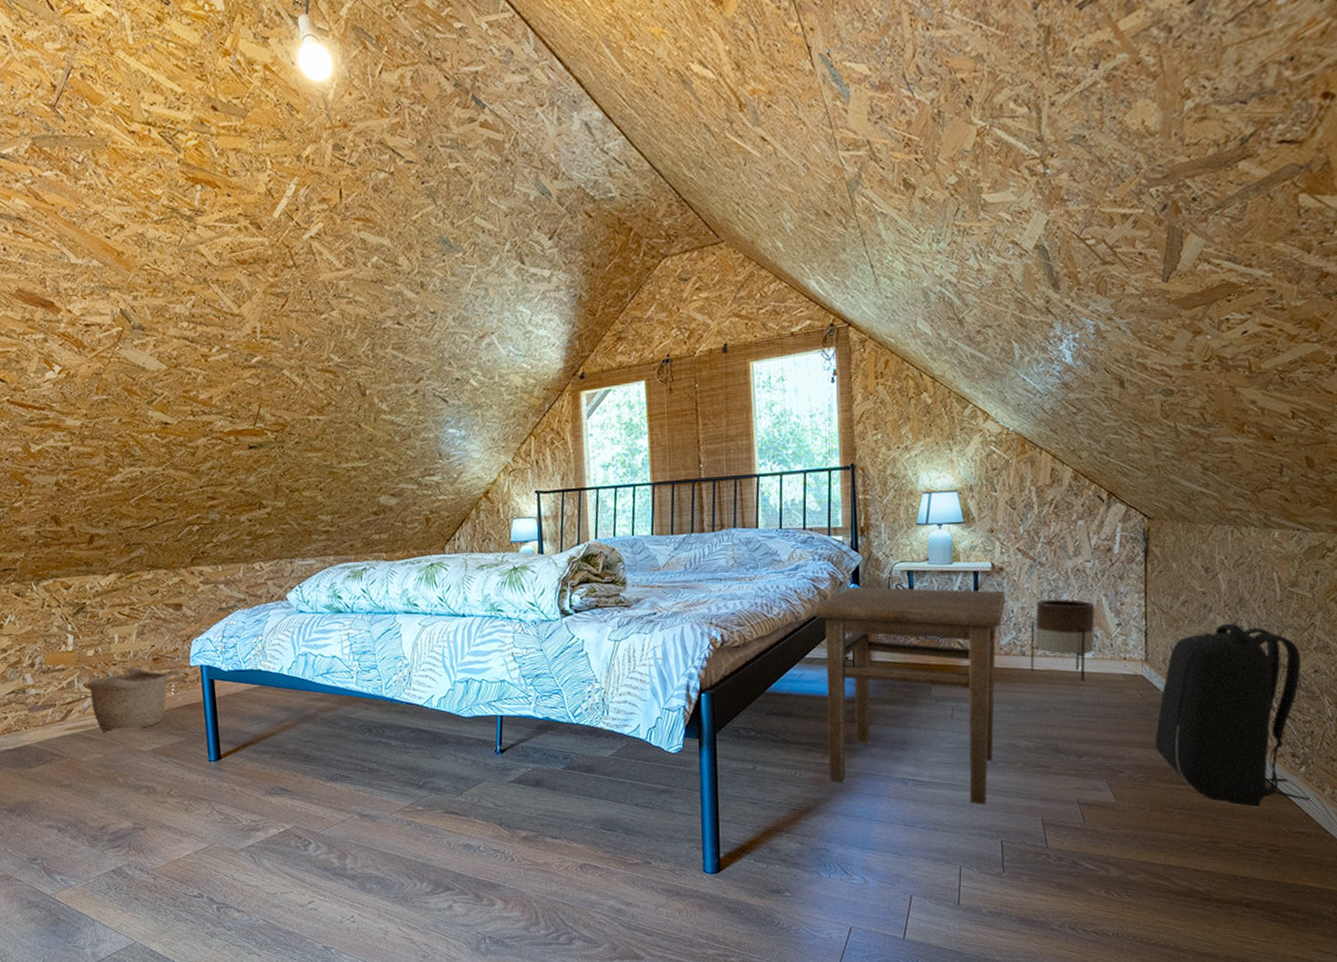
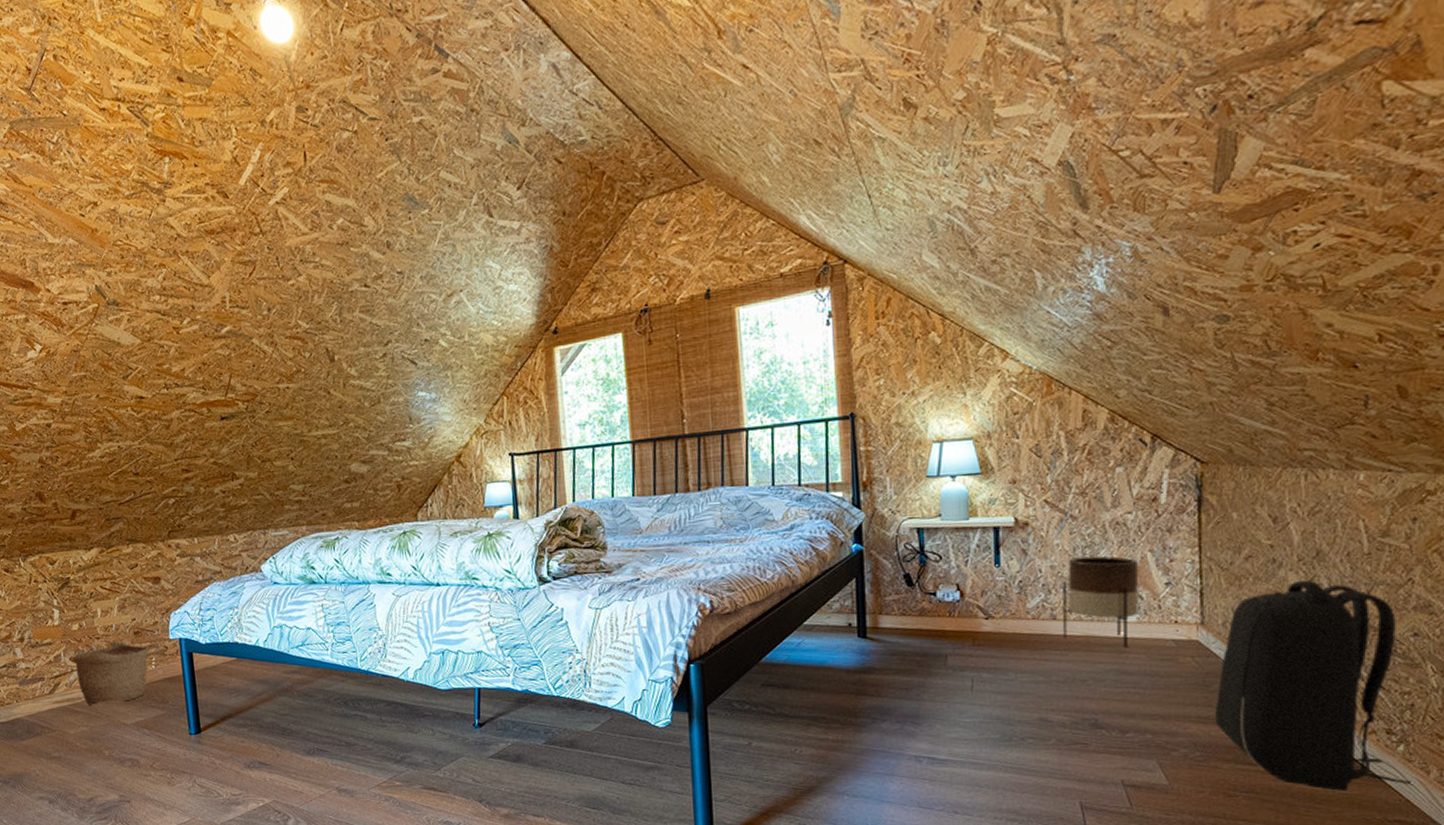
side table: present [814,586,1006,805] -> none [813,546,1033,786]

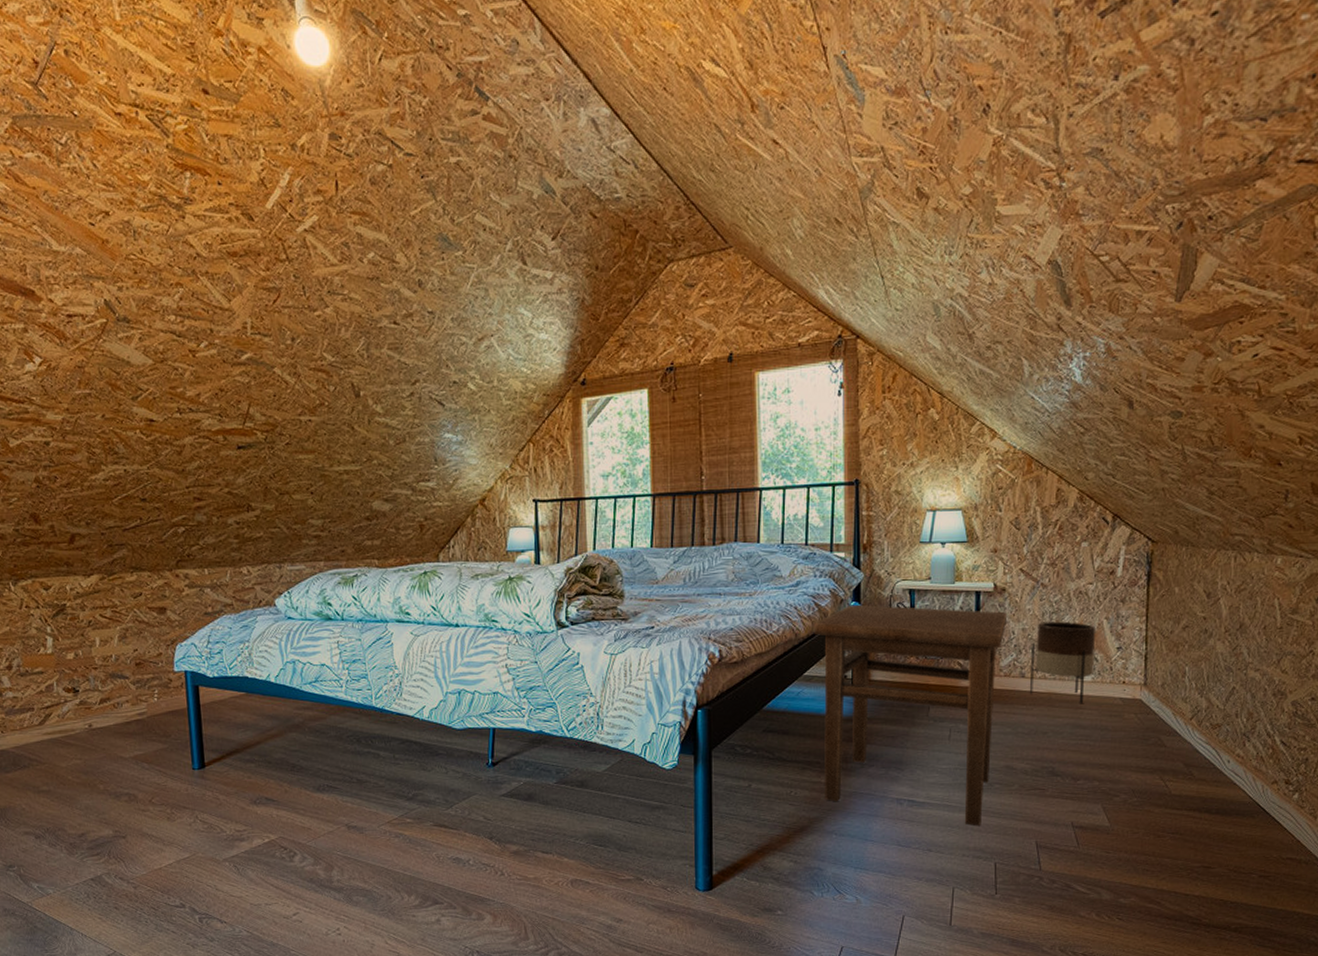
basket: present [73,643,149,705] -> none [67,674,151,737]
side table: none [813,546,1033,786] -> present [814,604,1008,827]
backpack: present [1214,579,1413,791] -> none [1150,648,1303,833]

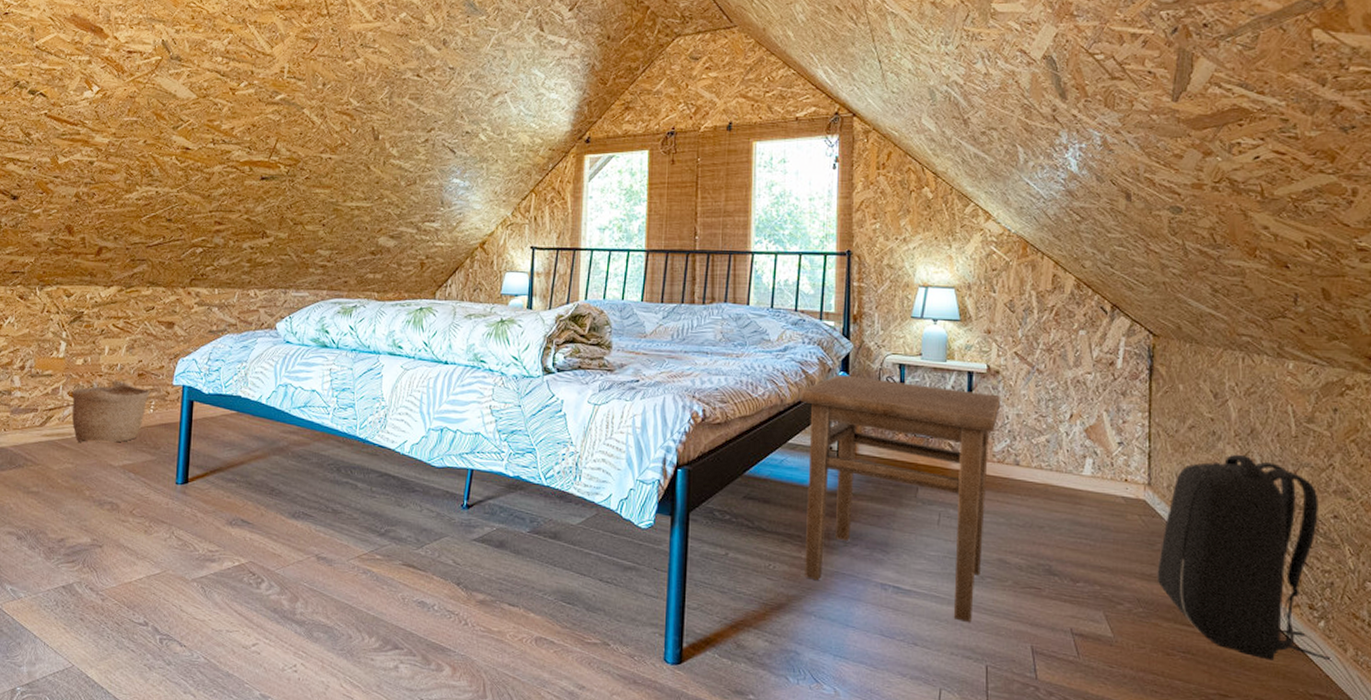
basket: none [67,674,151,737] -> present [71,383,150,443]
planter: present [1029,621,1097,704] -> none [1024,409,1096,500]
backpack: none [1150,648,1303,833] -> present [1157,454,1332,661]

